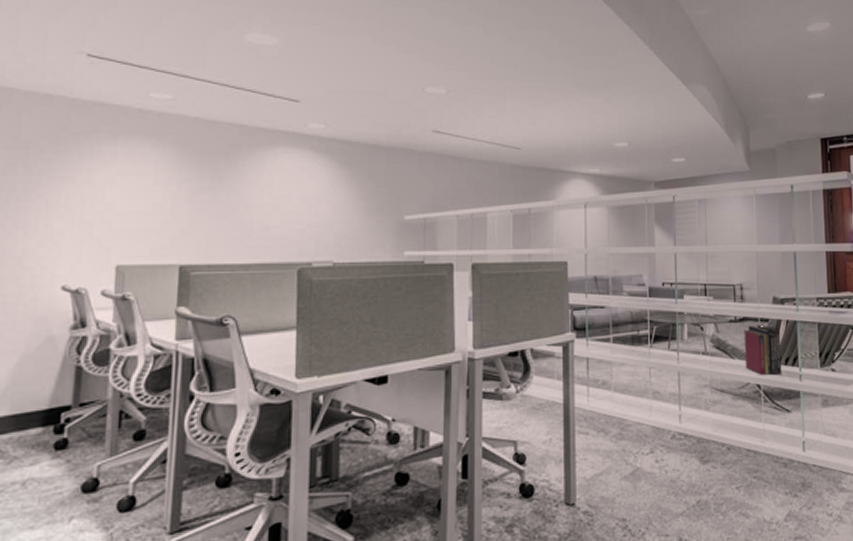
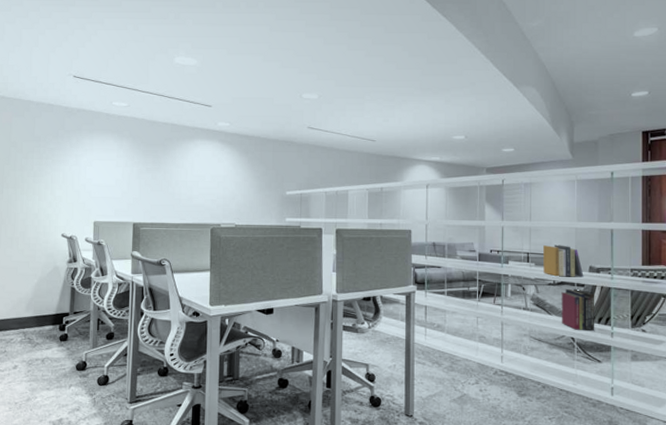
books: none [722,273,767,312] -> present [543,245,584,278]

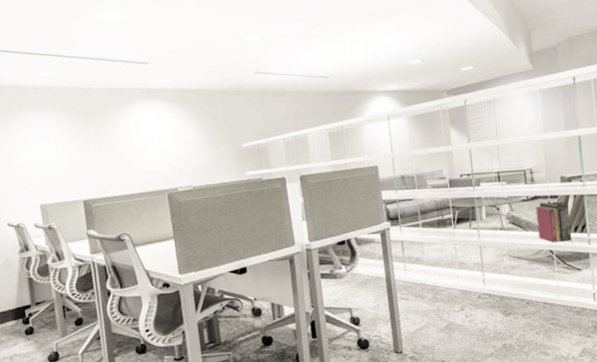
books: present [543,245,584,278] -> none [513,159,556,192]

